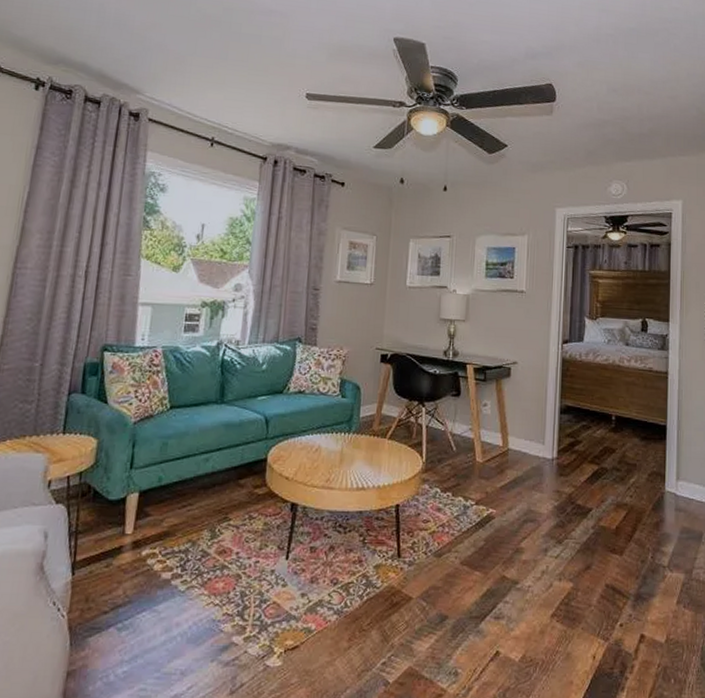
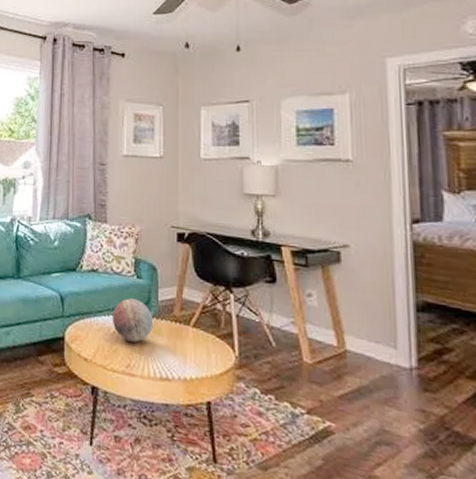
decorative orb: none [315,417,354,457] -> present [112,298,154,342]

